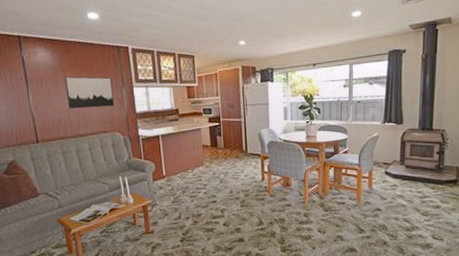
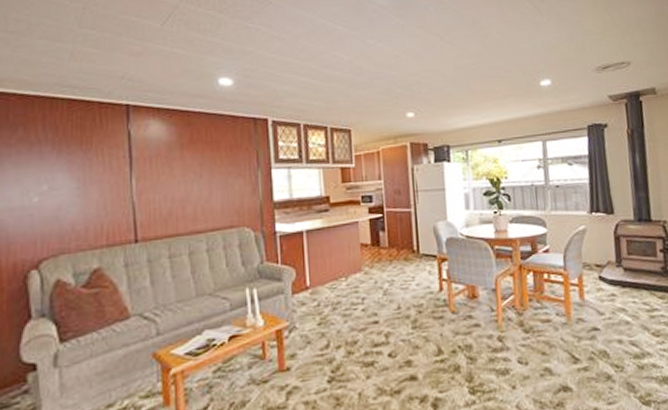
wall art: present [64,76,114,109] -> none [182,154,245,197]

